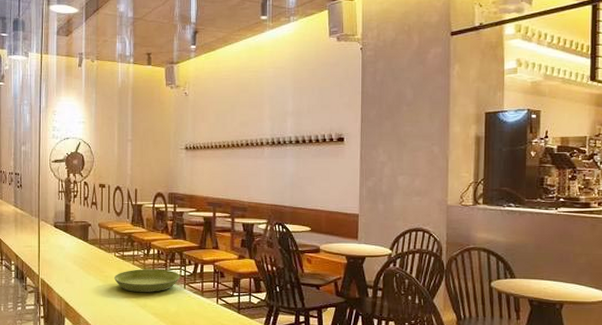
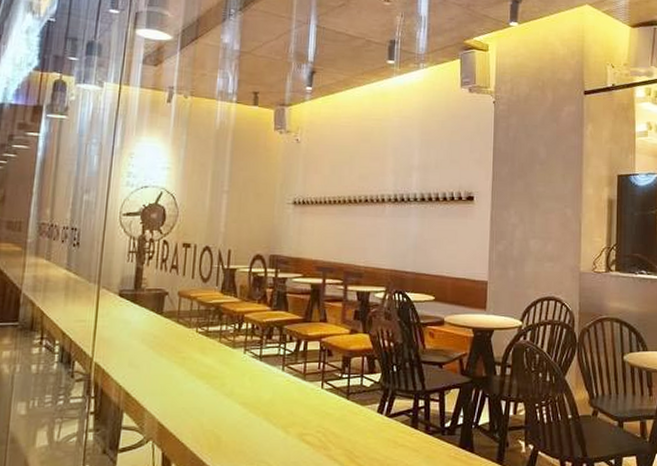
saucer: present [114,269,181,292] -> none [194,348,279,377]

